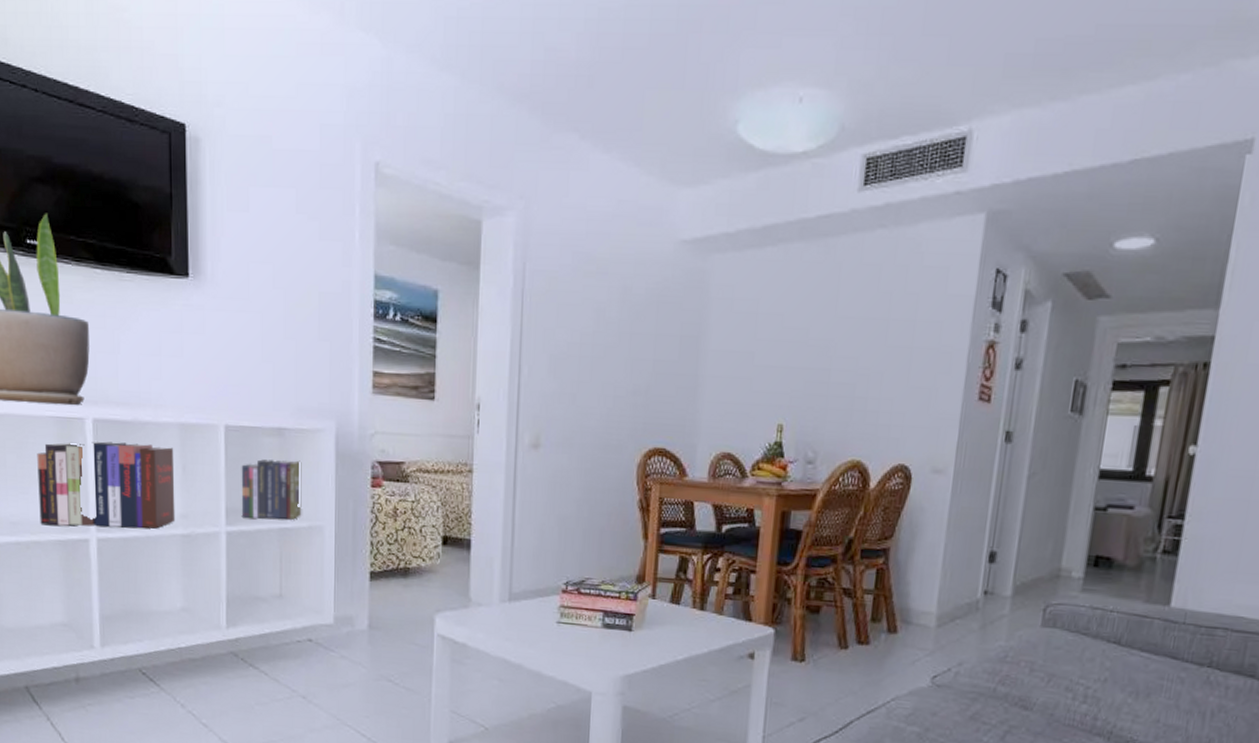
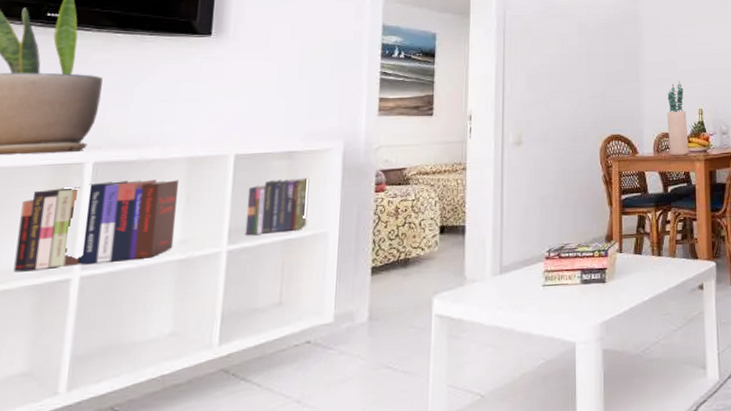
vase: none [729,381,760,487] -> present [666,81,689,156]

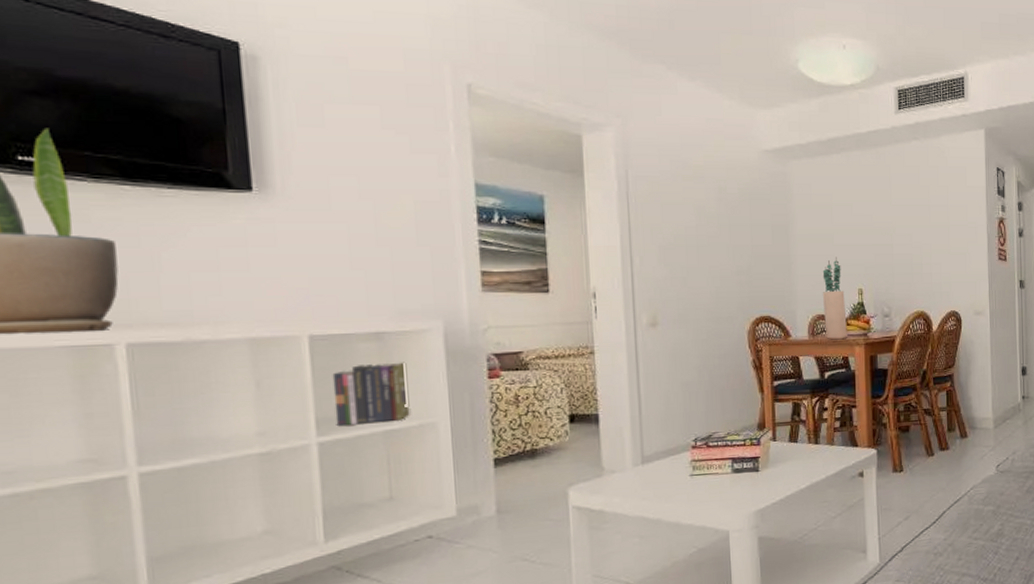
books: present [13,179,179,272] -> none [42,364,250,469]

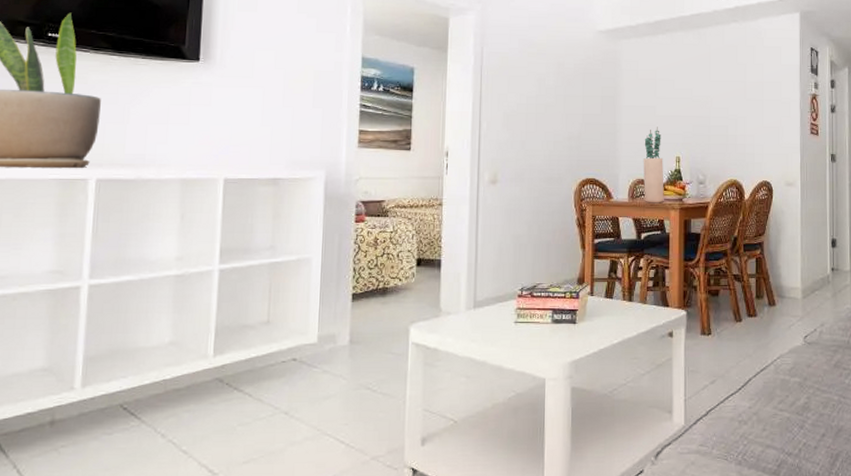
books: present [332,362,410,427] -> none [235,204,292,257]

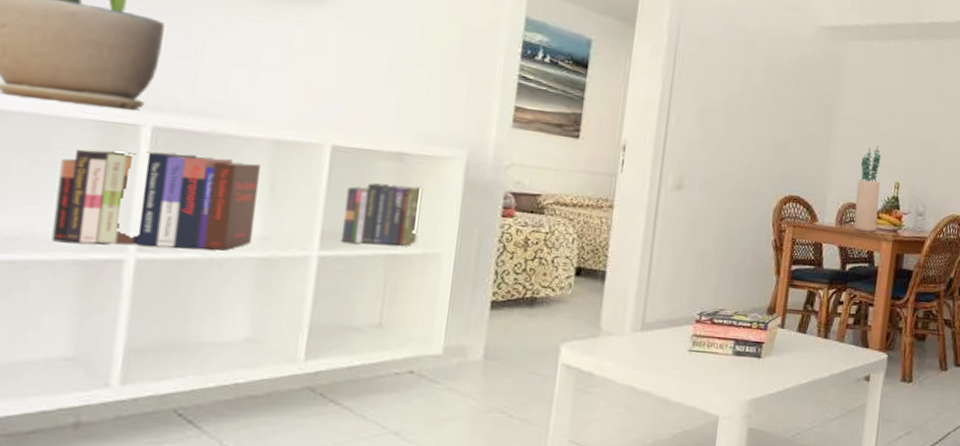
books: none [30,198,174,277] -> present [51,149,260,251]
books: none [235,204,292,257] -> present [340,183,421,246]

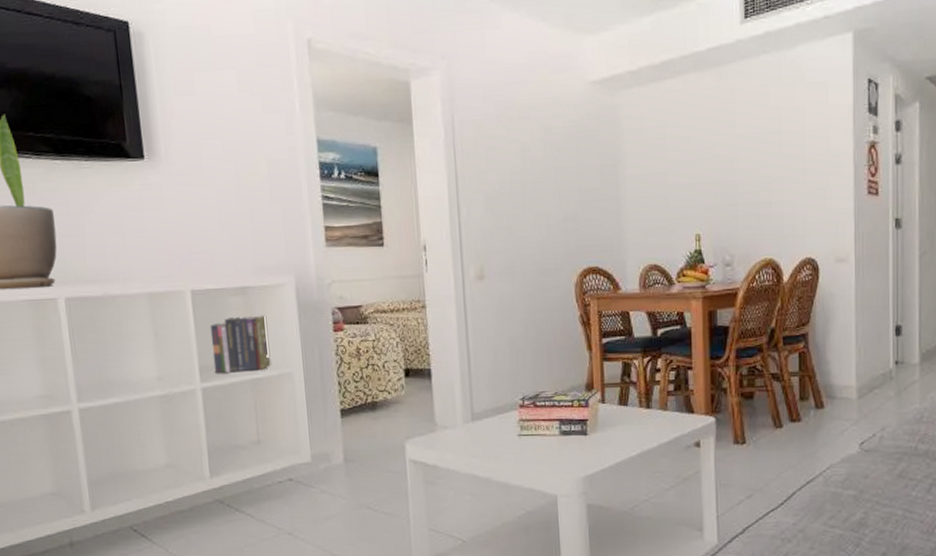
books: present [51,149,260,251] -> none [14,316,152,403]
vase: present [854,145,881,233] -> none [654,198,683,293]

